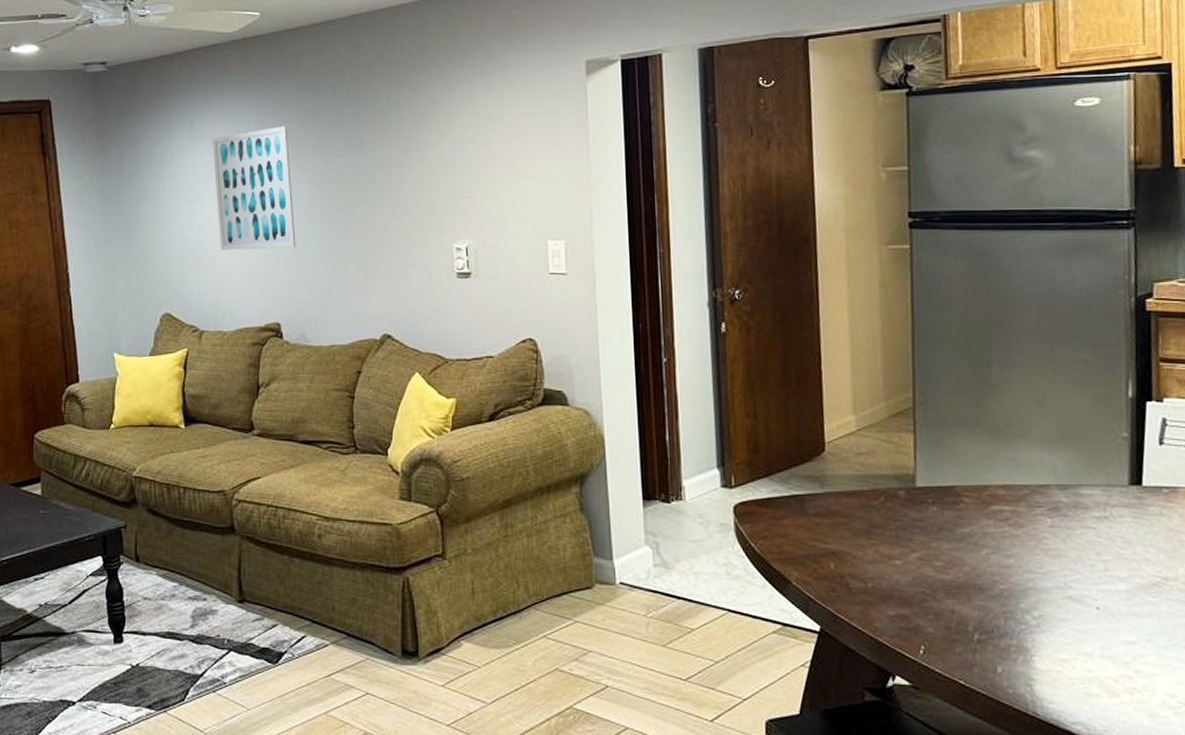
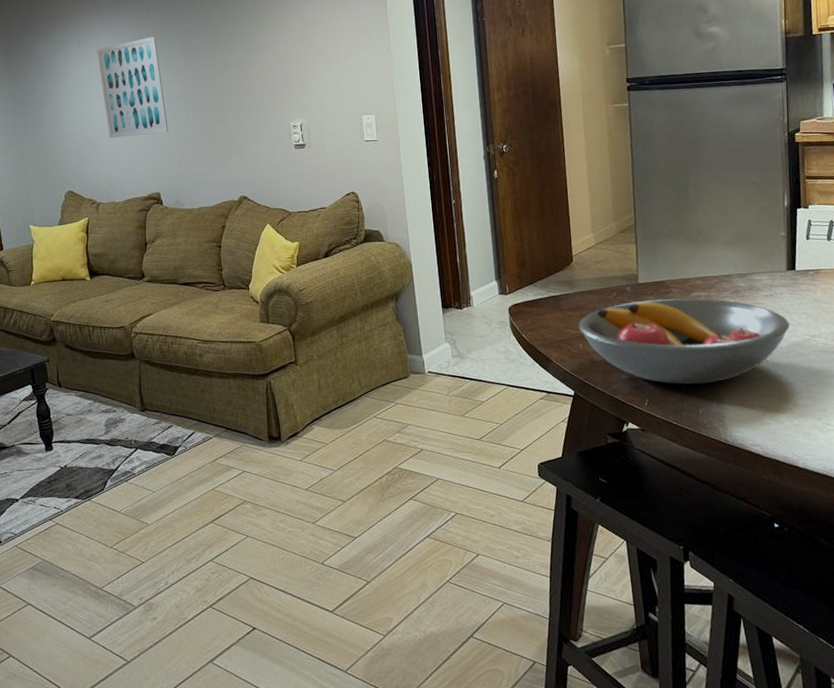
fruit bowl: none [829,510,1132,631] -> present [578,298,790,385]

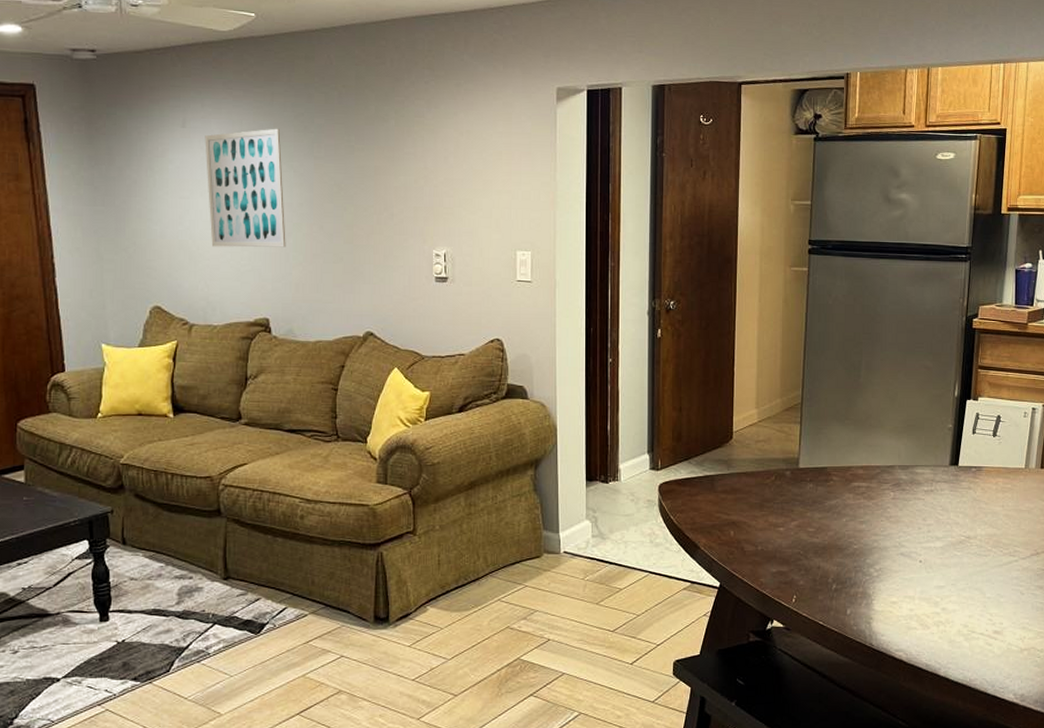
fruit bowl: present [578,298,790,385] -> none [731,487,946,581]

